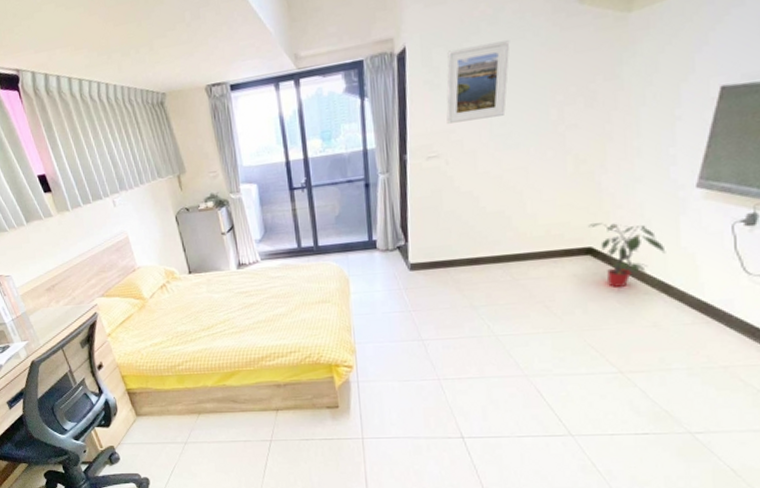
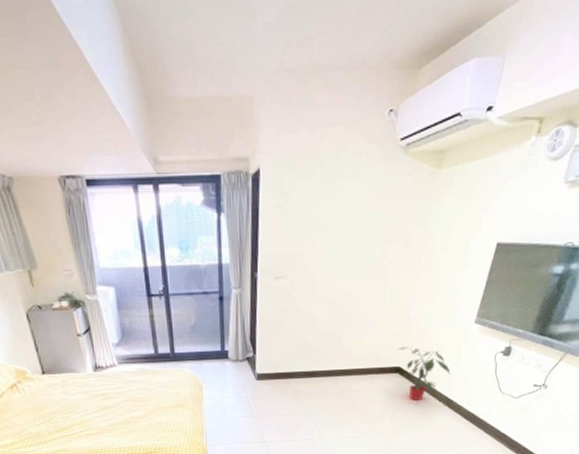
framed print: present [446,40,510,124] -> none [293,177,348,248]

